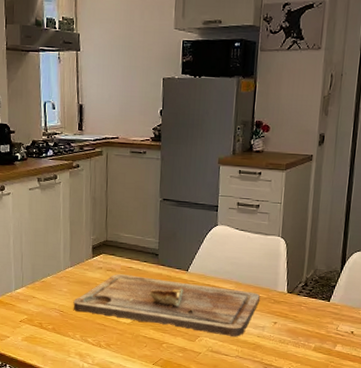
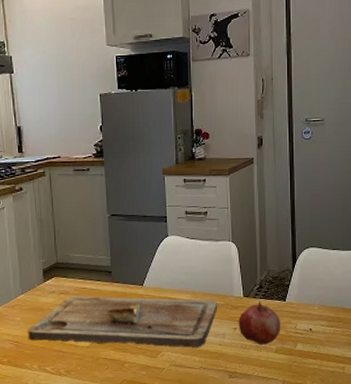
fruit: none [279,298,323,342] -> present [238,300,281,345]

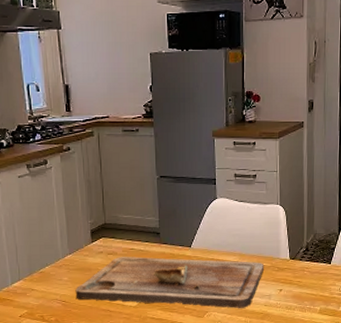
fruit: present [238,300,281,345] -> none [284,263,326,306]

